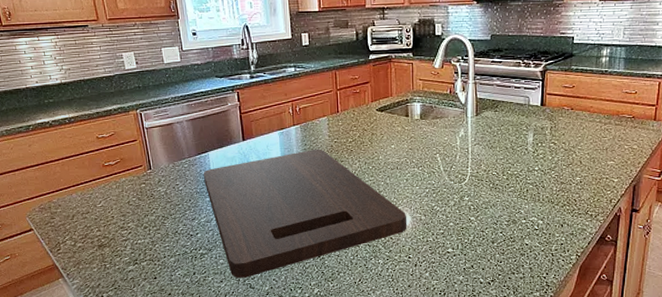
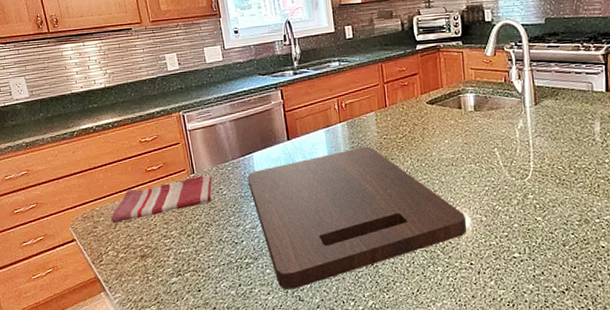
dish towel: none [69,172,170,214] -> present [111,175,214,223]

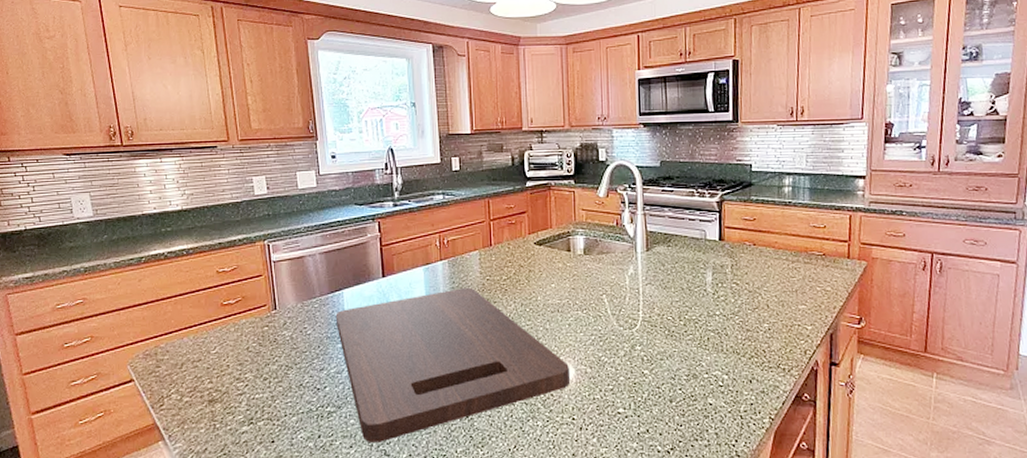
dish towel: present [111,175,214,223] -> none [178,312,297,362]

